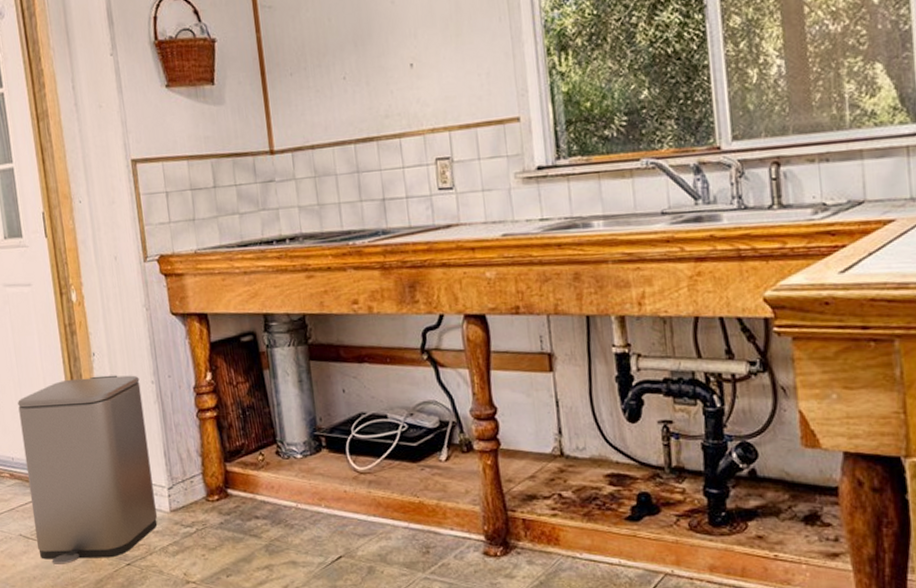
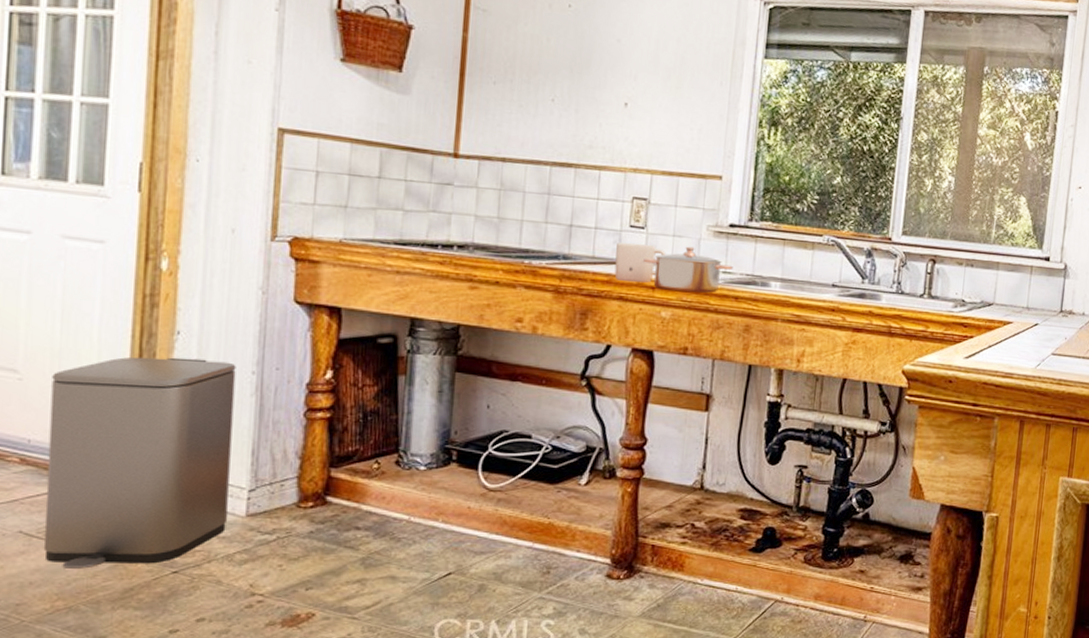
mug: none [429,204,479,248] -> present [614,242,666,284]
cooking pot: none [458,198,550,250] -> present [643,246,733,294]

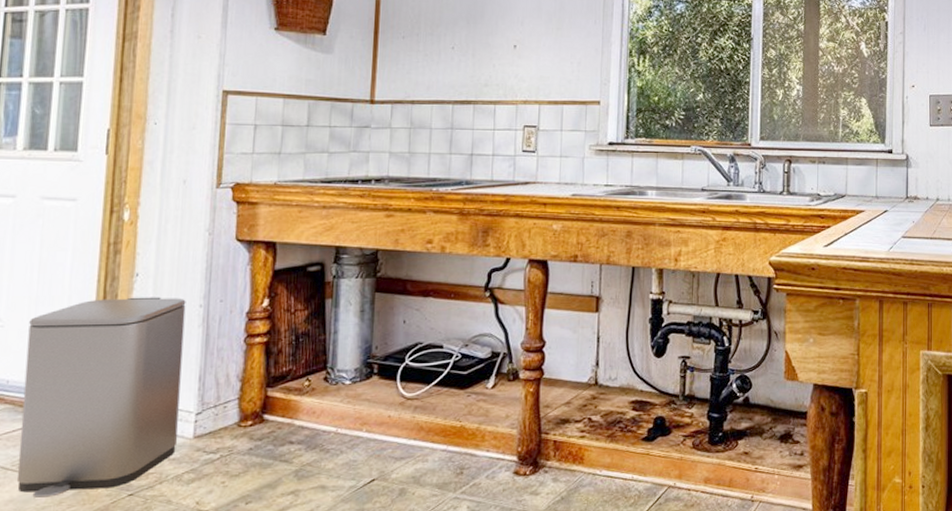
mug: present [614,242,666,284] -> none [511,165,555,201]
cooking pot: present [643,246,733,294] -> none [535,165,614,206]

